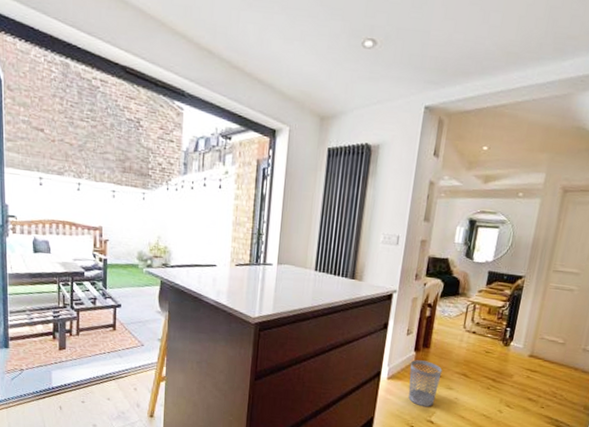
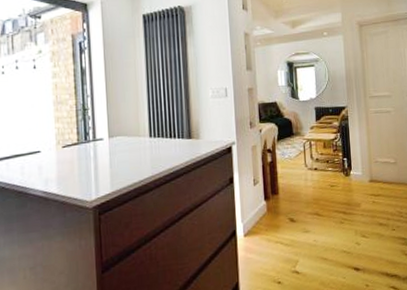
wastebasket: present [408,360,442,407] -> none [263,208,296,258]

